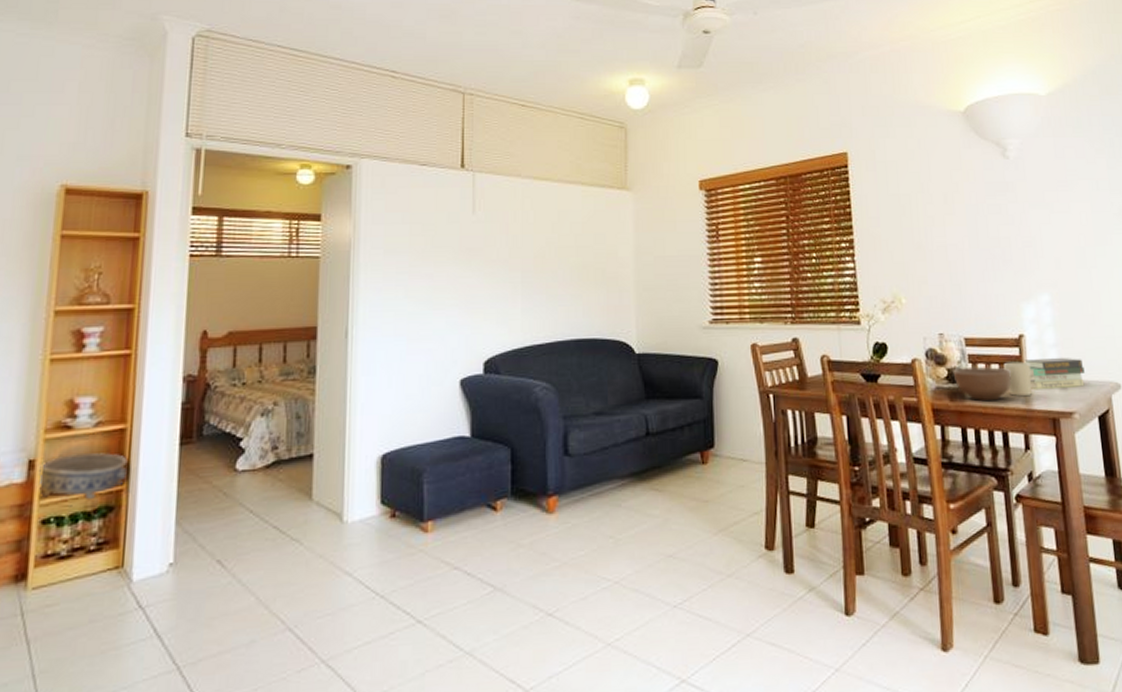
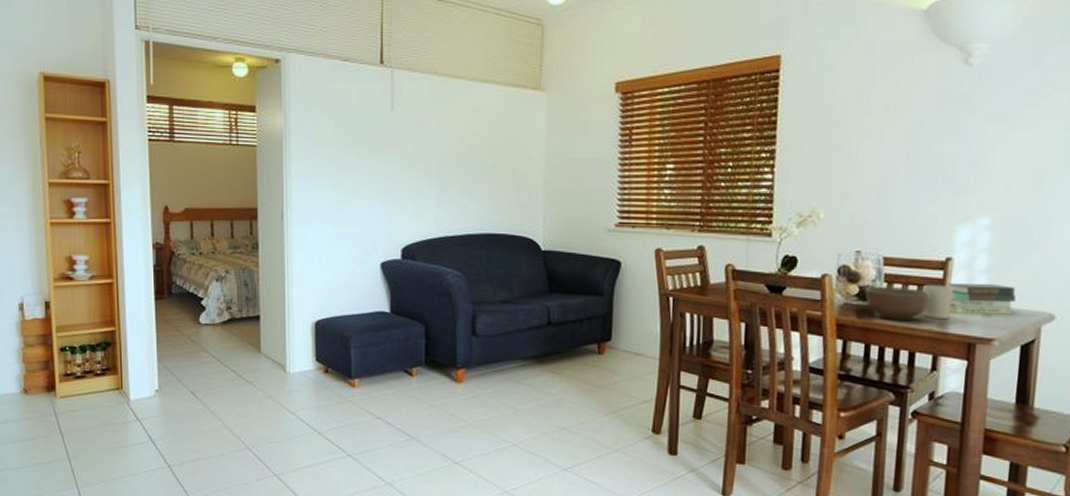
decorative bowl: present [38,453,128,501] -> none [53,300,118,337]

